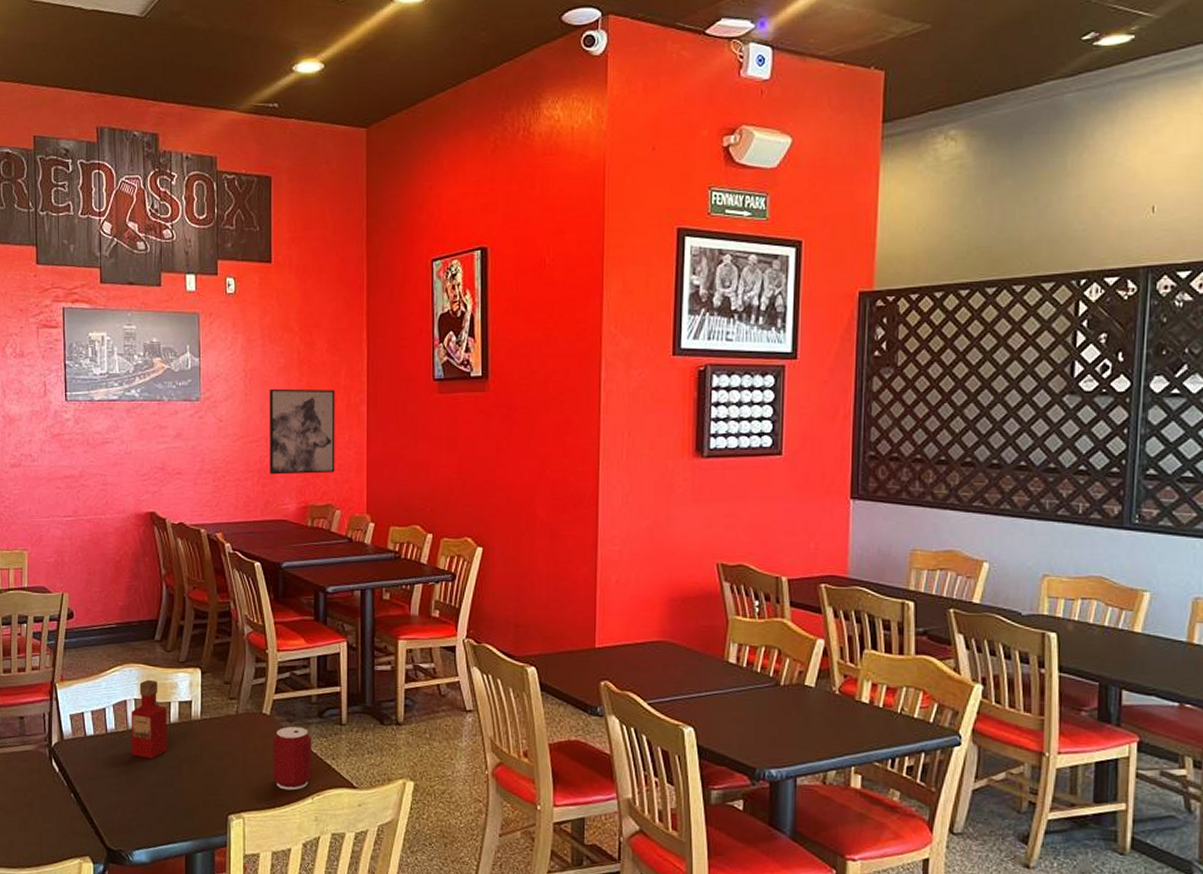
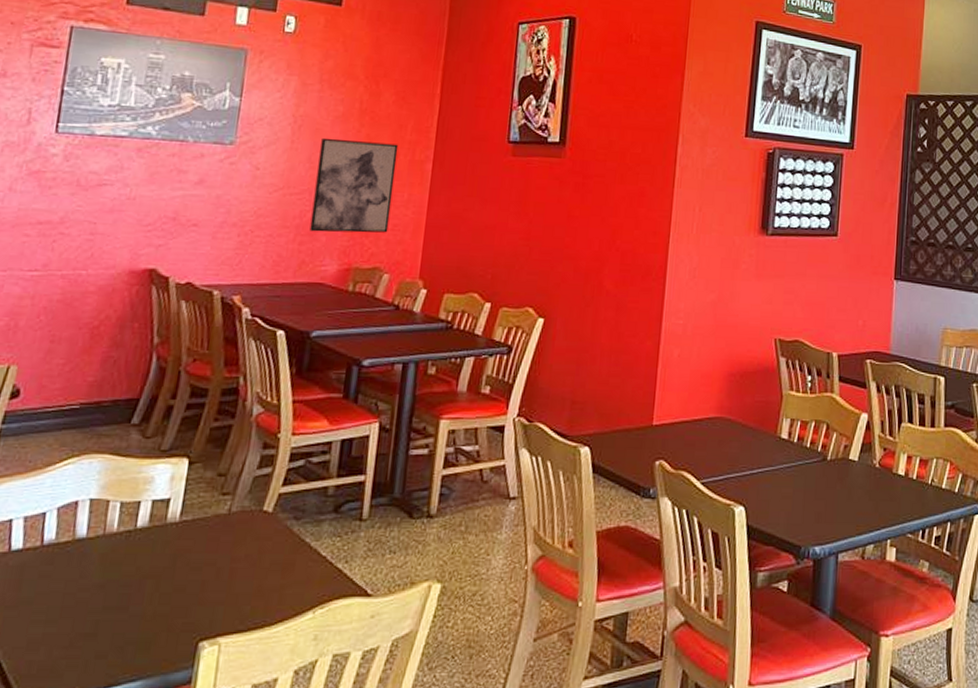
tabasco sauce: present [131,680,167,759] -> none [73,474,134,576]
can: present [273,727,312,791] -> none [266,526,323,604]

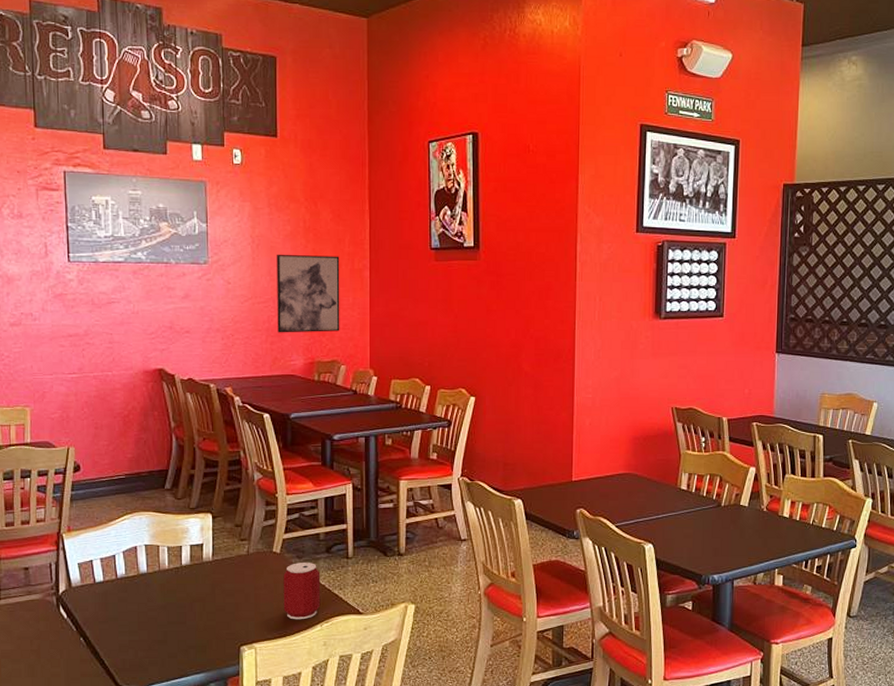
can: none [266,526,323,604] -> present [283,563,321,620]

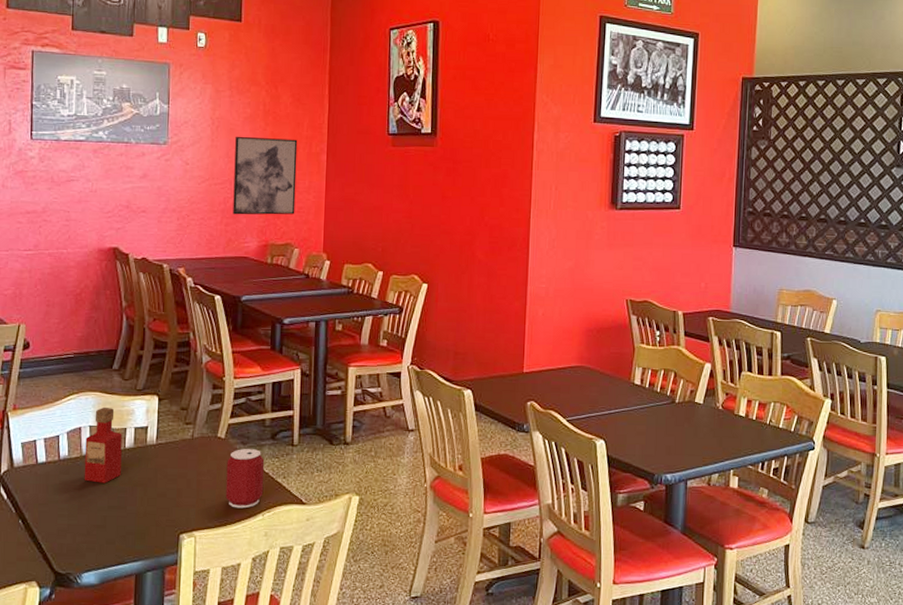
tabasco sauce: none [141,527,179,600] -> present [84,408,122,483]

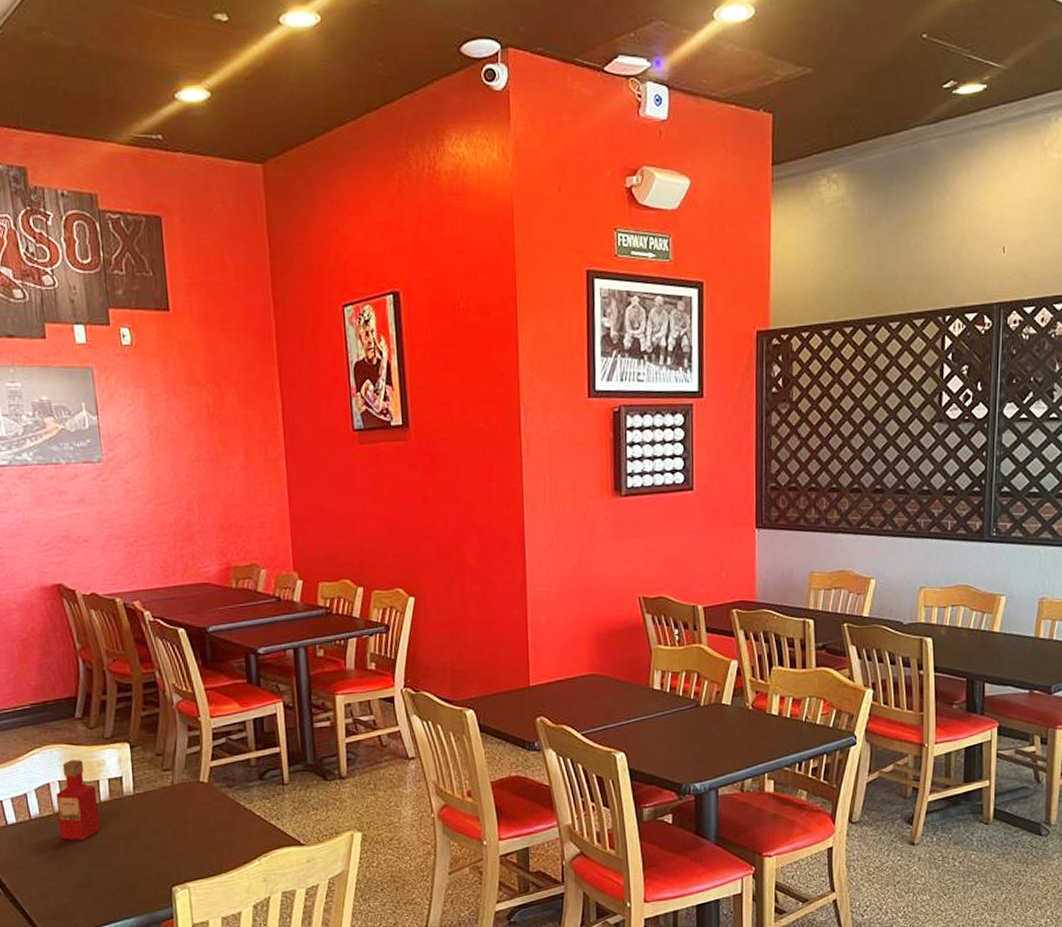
can: present [225,449,265,509] -> none [213,792,257,855]
wall art: present [233,136,298,215] -> none [179,444,257,537]

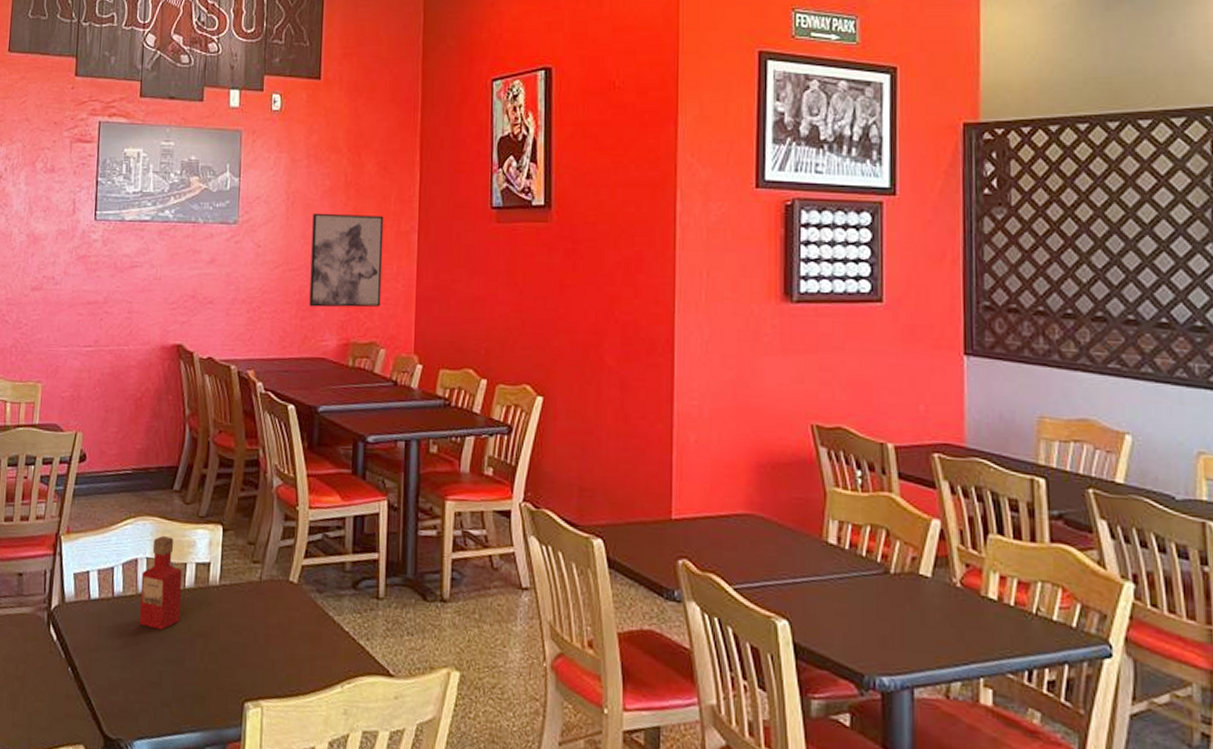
wall art: none [179,444,257,537] -> present [309,212,384,308]

